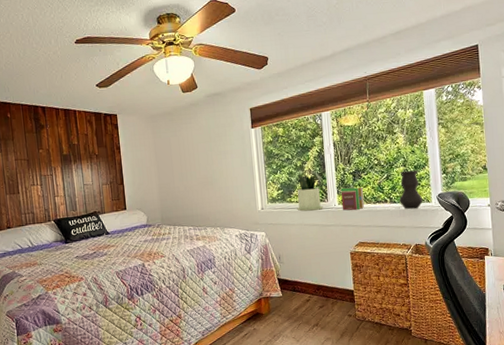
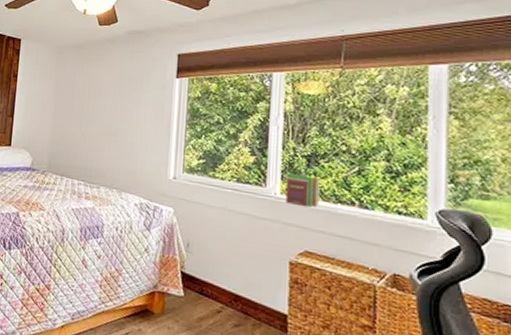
planter: present [297,172,323,212] -> none [221,144,258,196]
vase: present [398,170,423,210] -> none [374,168,412,225]

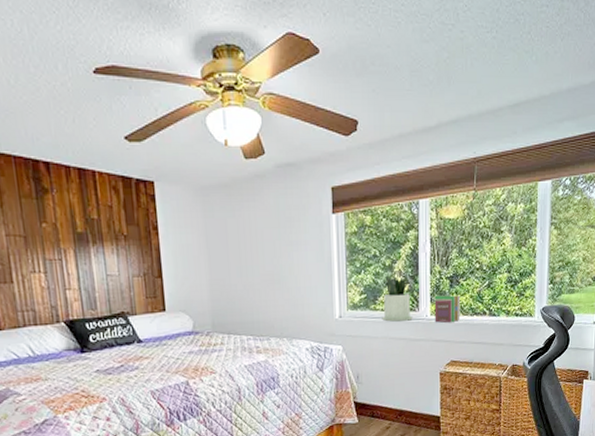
planter: none [221,144,258,196] -> present [382,274,413,323]

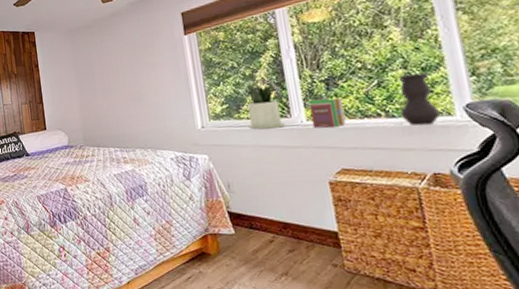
vase: none [500,278,525,325] -> present [396,73,440,127]

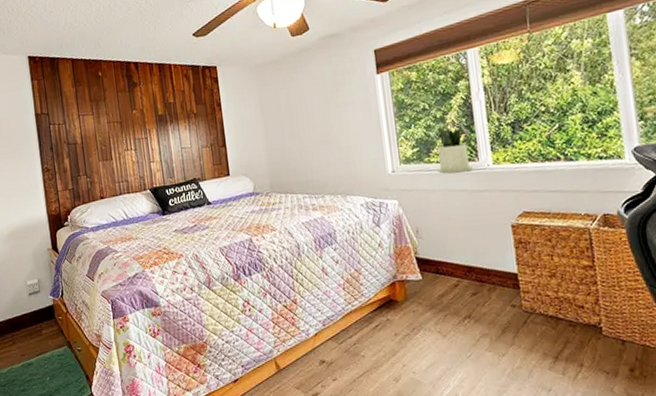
books: present [308,97,347,129] -> none [495,141,530,172]
vase: present [396,73,440,127] -> none [575,117,611,170]

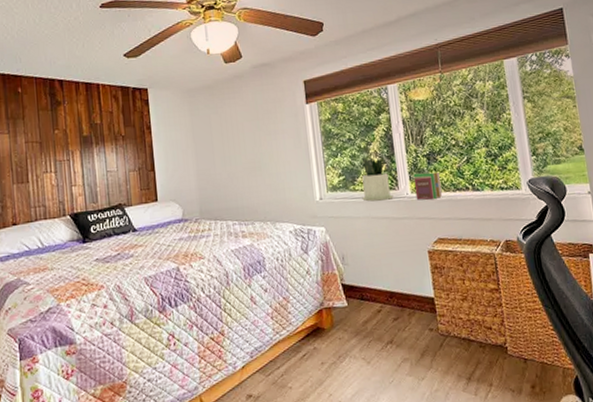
books: none [495,141,530,172] -> present [413,172,443,201]

